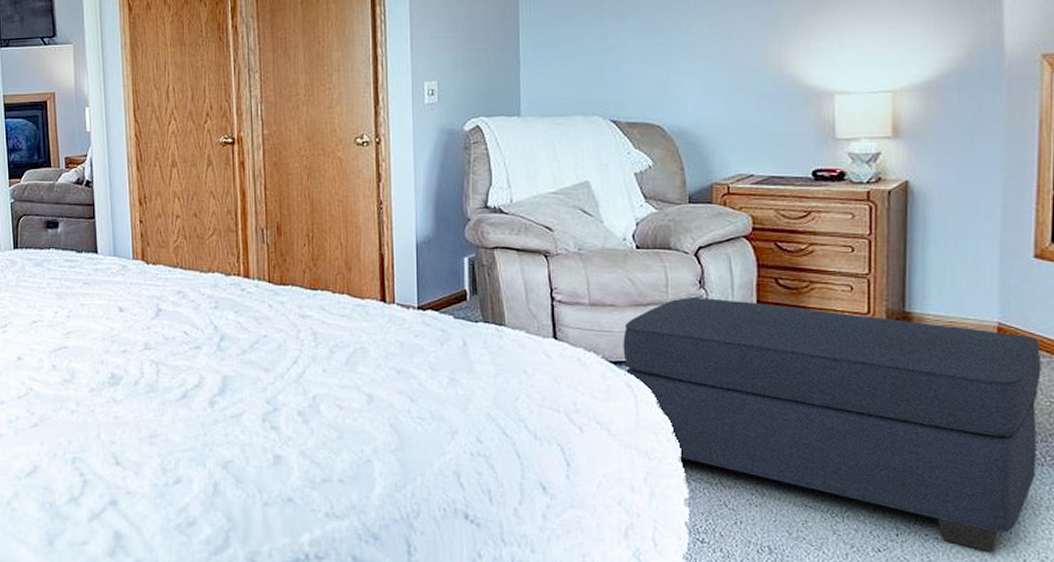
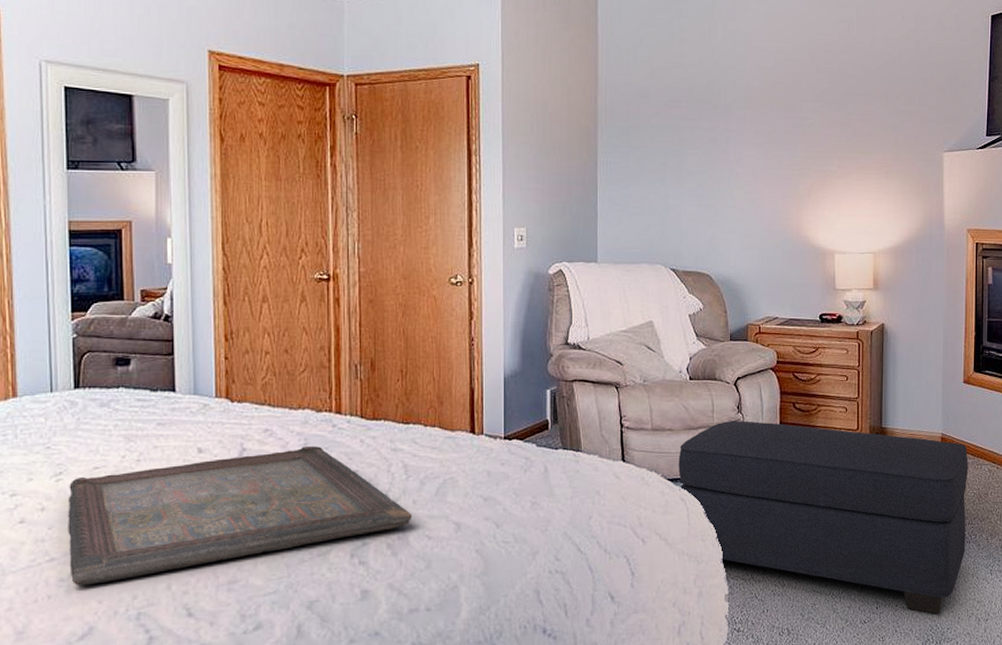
serving tray: none [12,310,322,428] -> present [68,446,412,586]

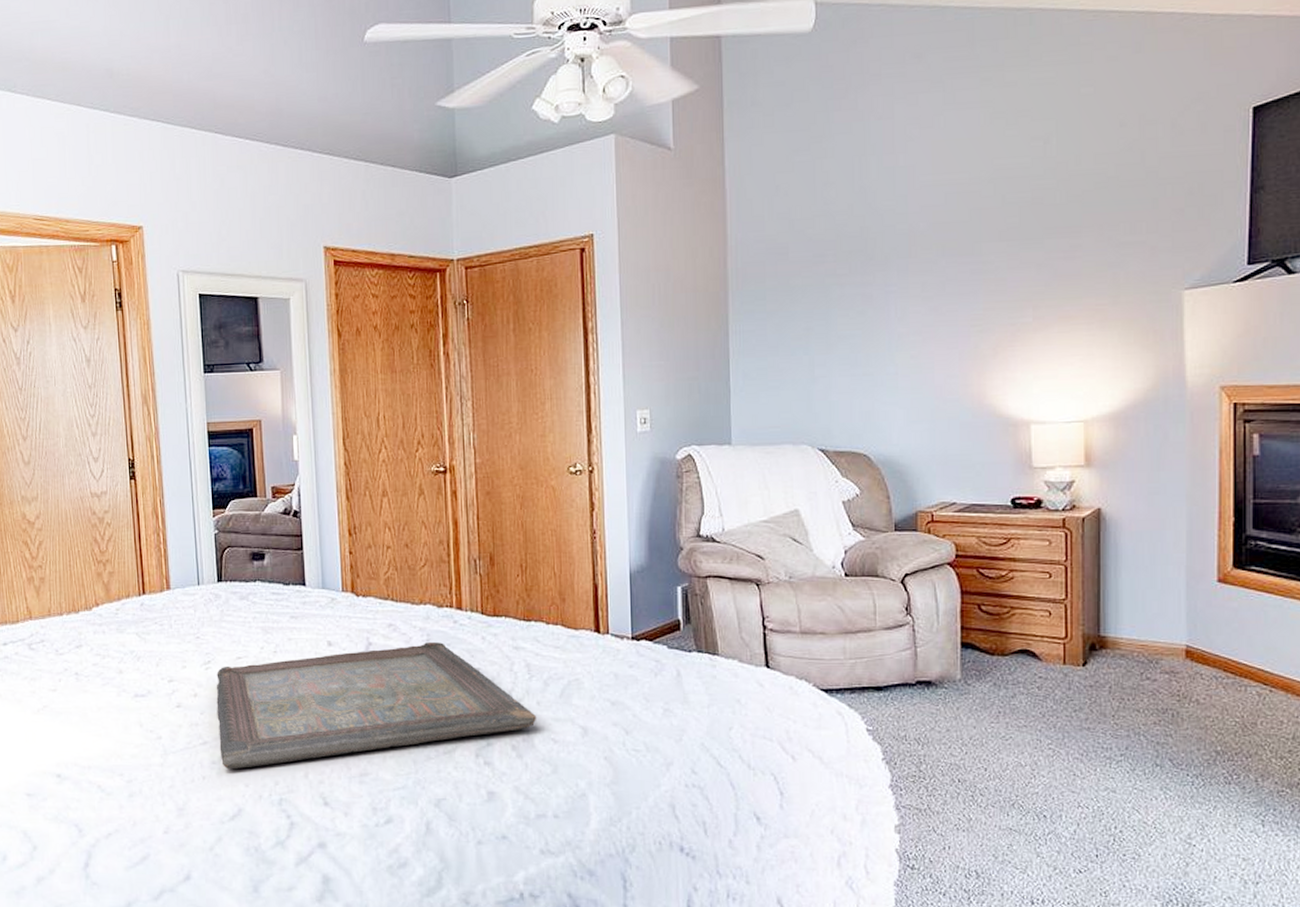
ottoman: present [678,421,969,615] -> none [833,624,1227,871]

